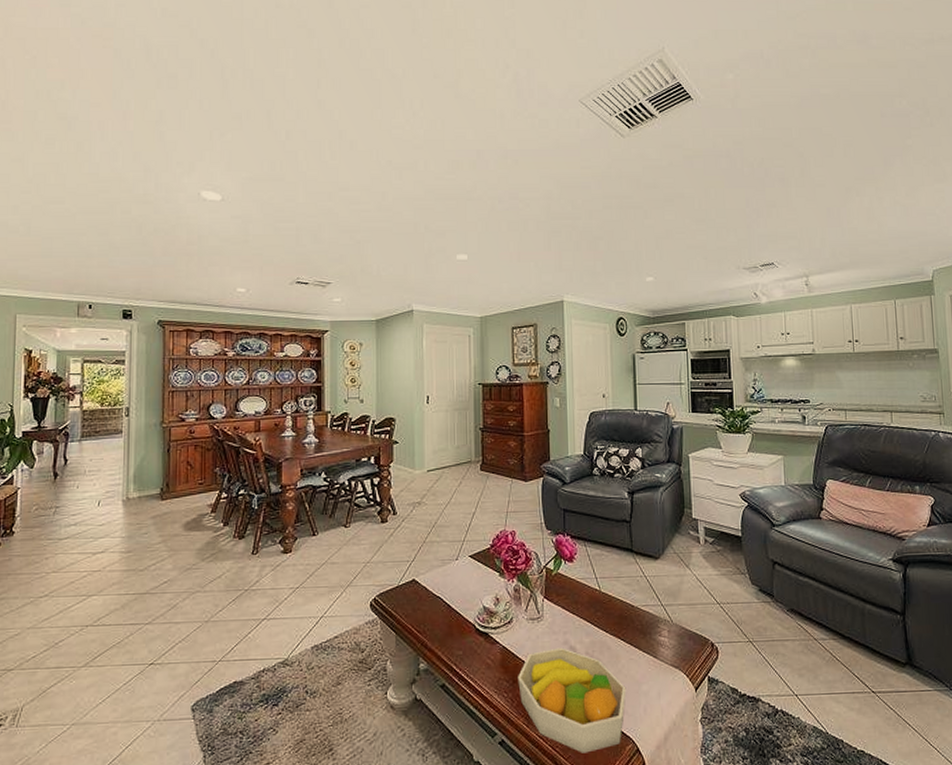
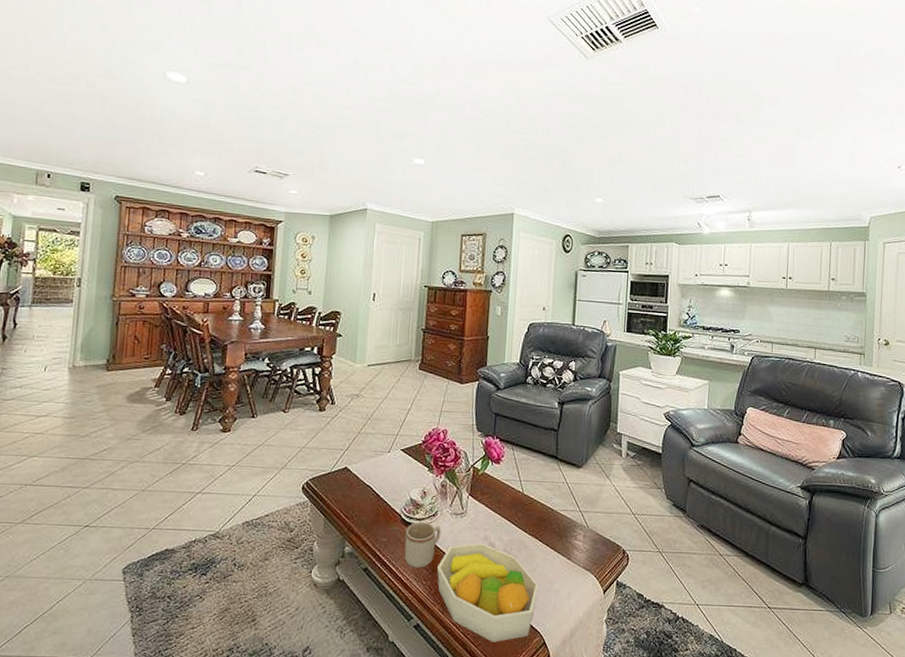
mug: none [481,630,519,680] -> present [404,522,442,568]

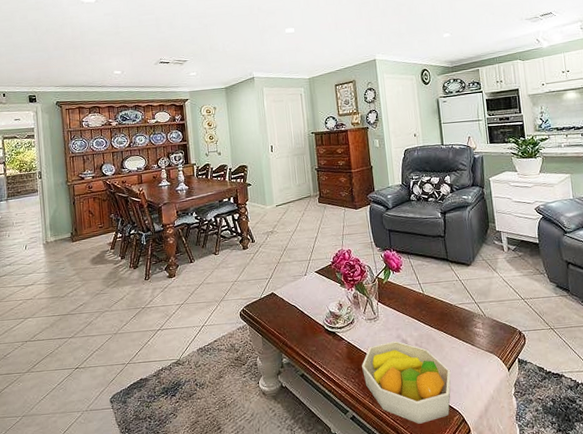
mug: present [404,522,442,568] -> none [330,329,360,369]

